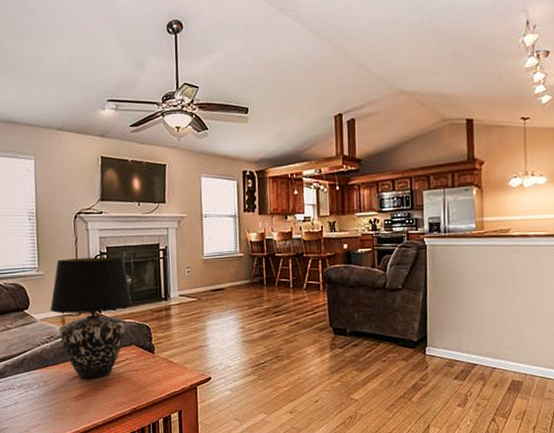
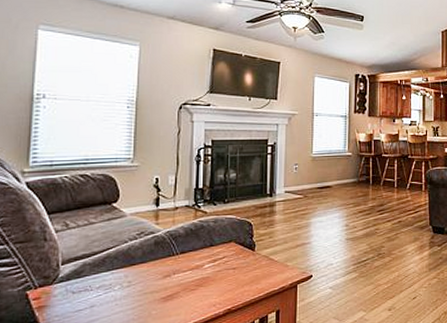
table lamp: present [50,256,133,379] -> none [142,150,236,278]

